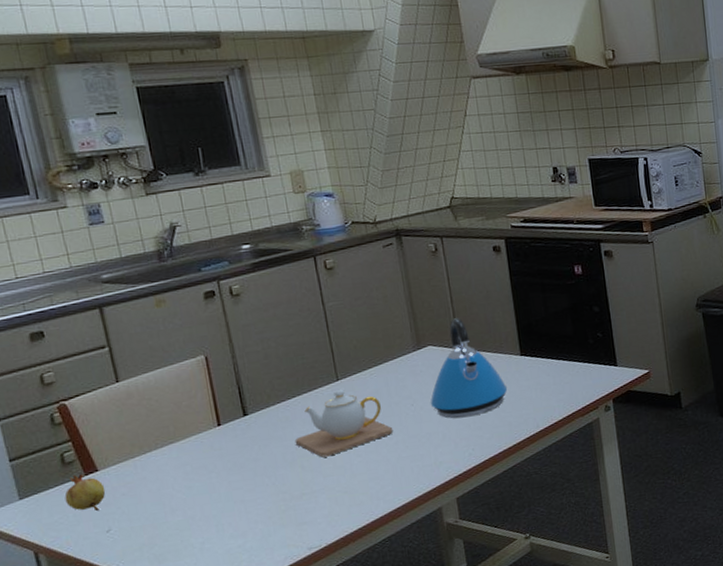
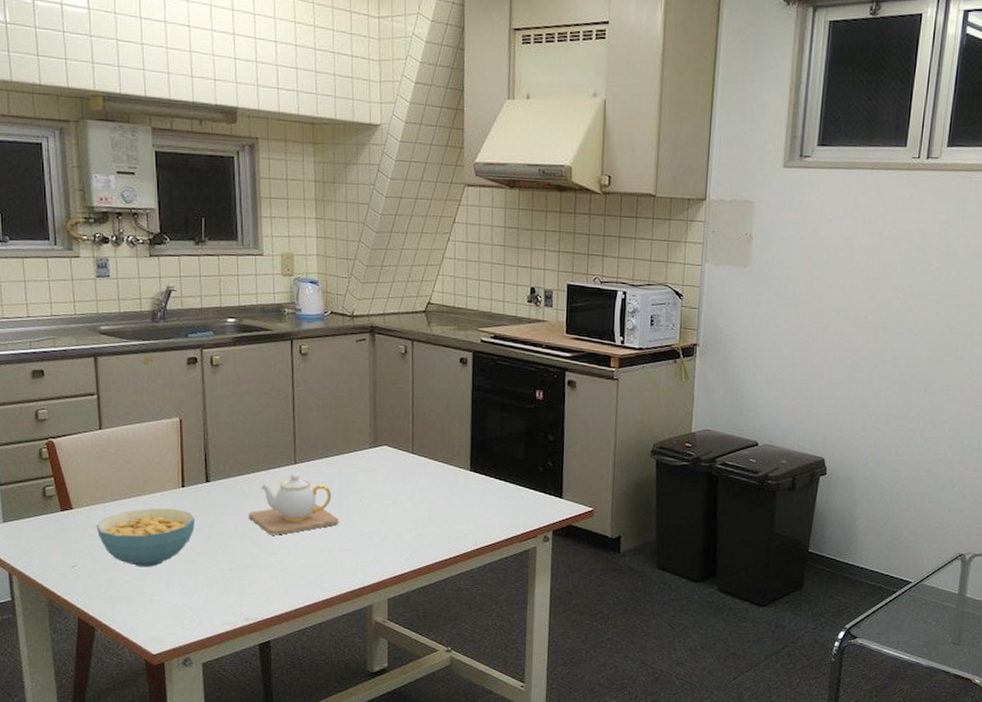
fruit: present [65,473,106,512] -> none [41,508,76,547]
cereal bowl: none [127,449,239,518] -> present [96,508,195,568]
kettle: present [430,318,508,419] -> none [377,423,453,522]

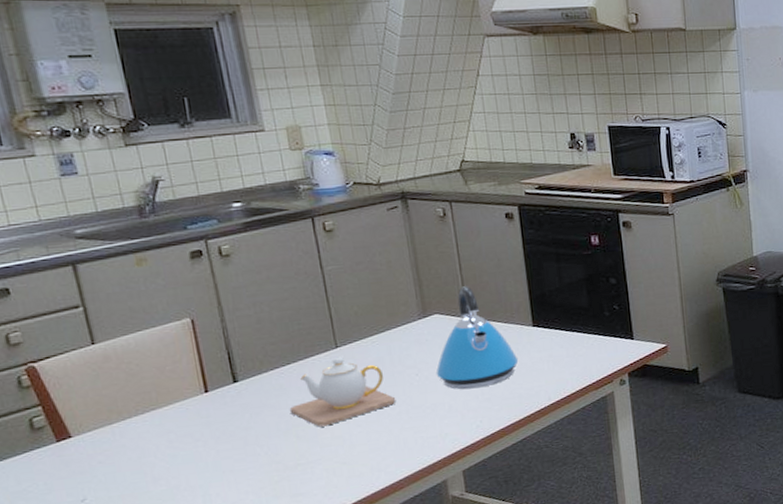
cereal bowl: present [96,508,195,568] -> none [104,416,228,488]
kettle: none [377,423,453,522] -> present [435,286,519,389]

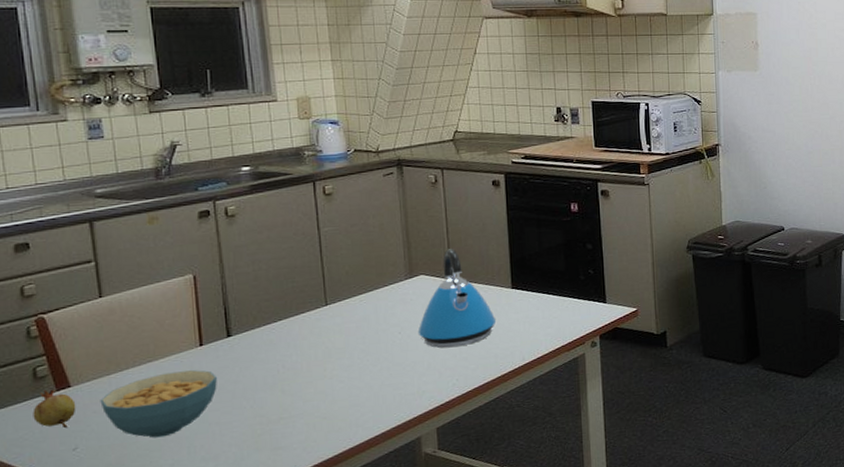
fruit: none [34,440,80,480] -> present [33,389,76,429]
cereal bowl: none [104,416,228,488] -> present [100,369,217,438]
teapot: present [289,357,396,427] -> none [277,314,379,382]

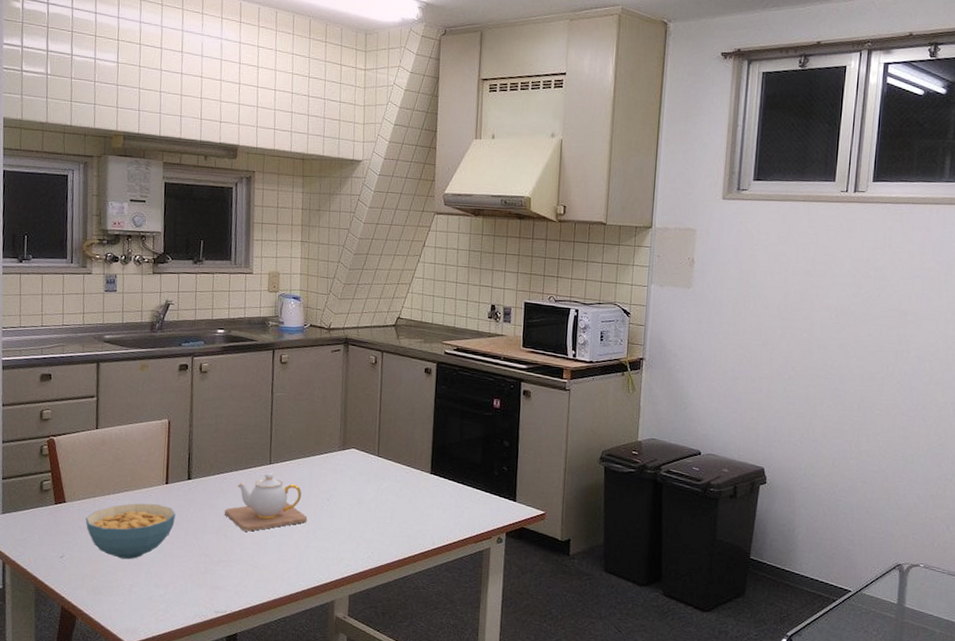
fruit: present [33,389,76,429] -> none [35,501,68,538]
teapot: none [277,314,379,382] -> present [224,472,308,532]
kettle: present [417,249,497,348] -> none [343,427,413,522]

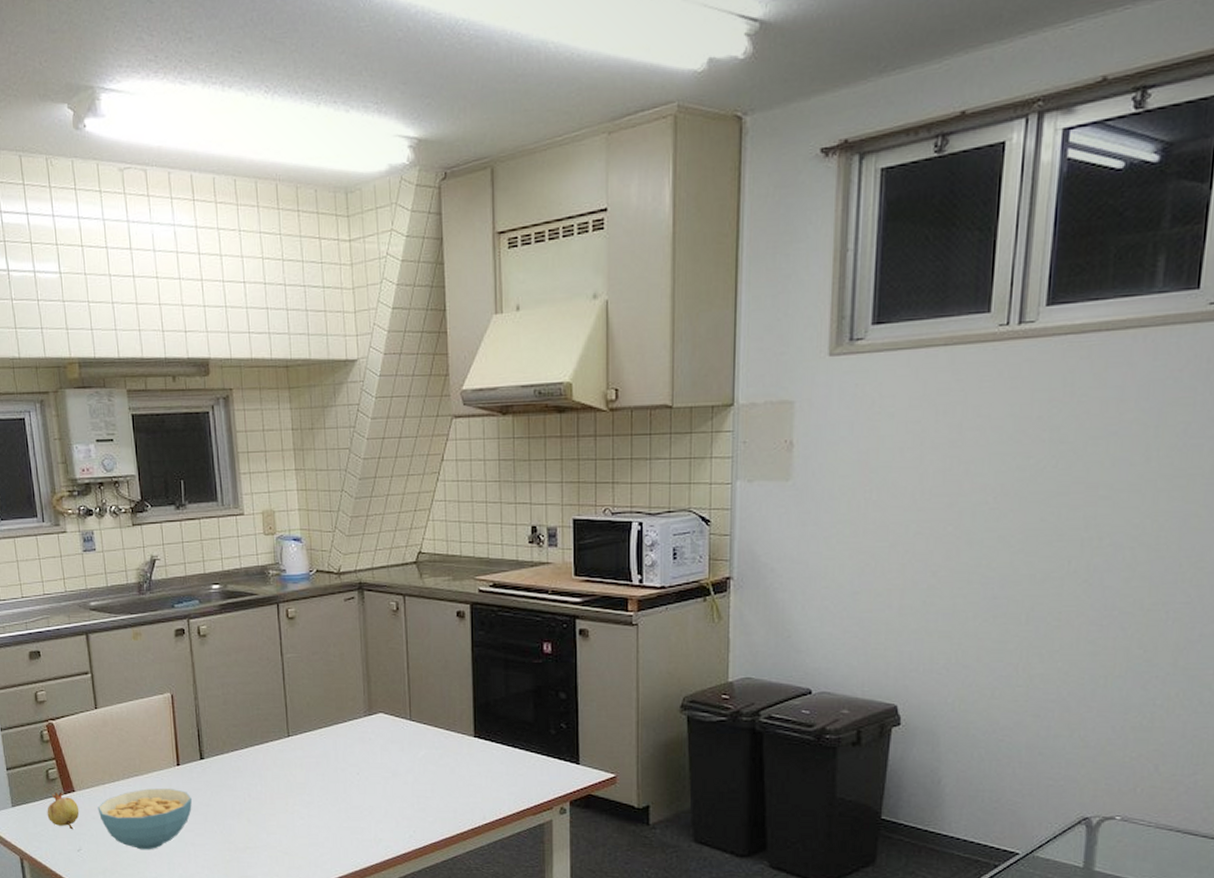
fruit: none [35,501,68,538] -> present [47,791,80,830]
teapot: present [224,472,308,532] -> none [244,746,337,814]

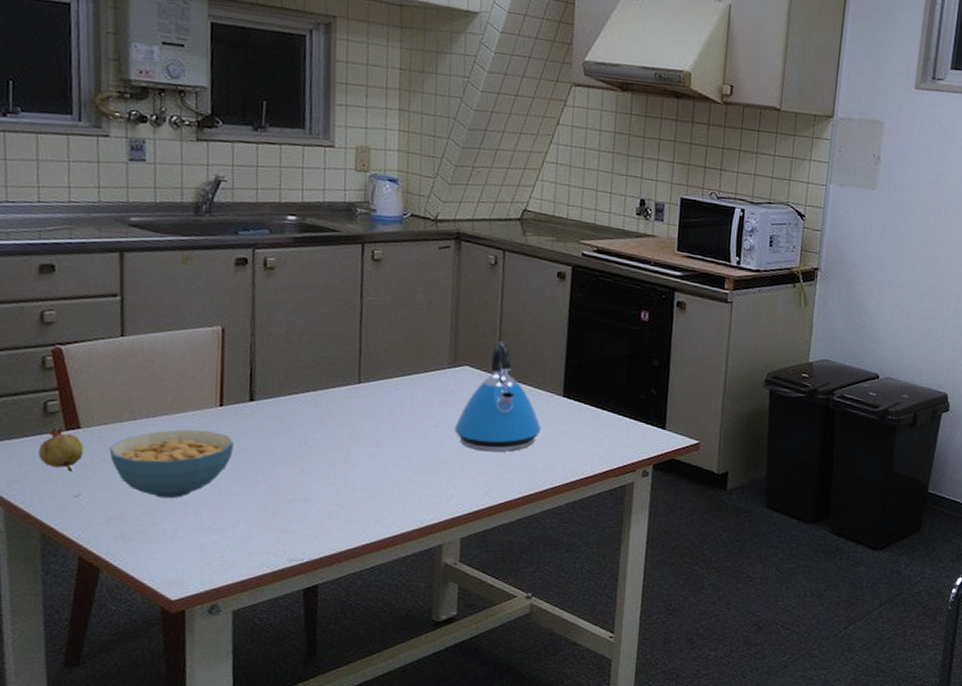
kettle: none [375,686,457,796] -> present [454,341,542,452]

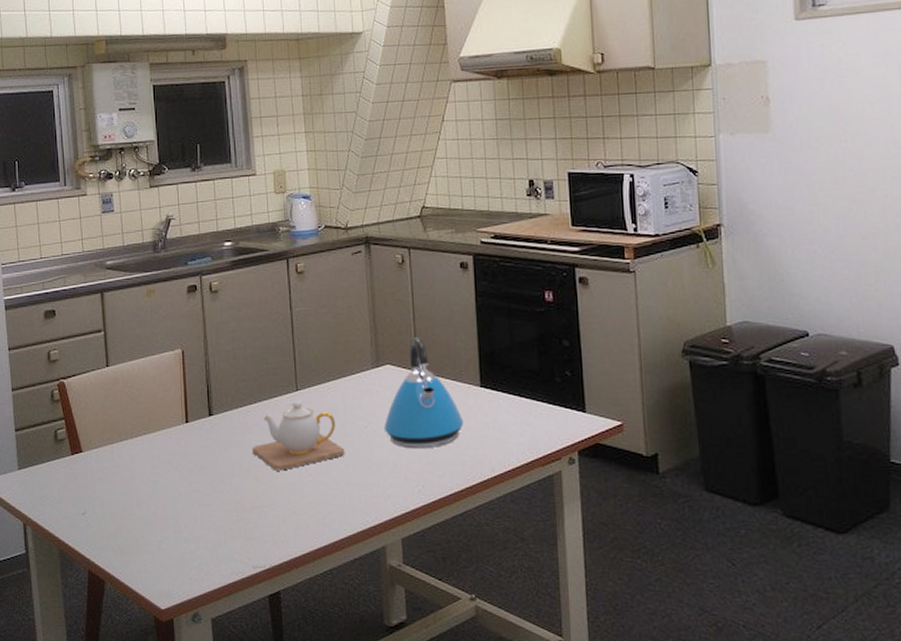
fruit: present [38,427,84,472] -> none [53,452,86,493]
cereal bowl: present [109,429,233,499] -> none [104,446,200,512]
teapot: none [299,393,408,464] -> present [252,400,345,471]

